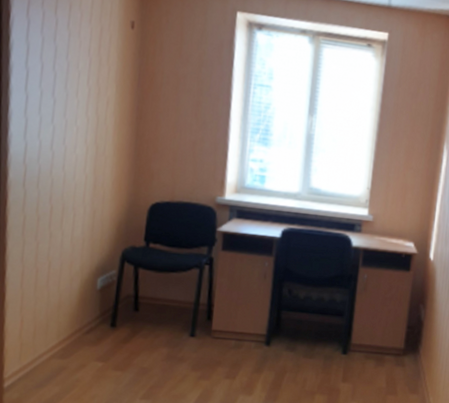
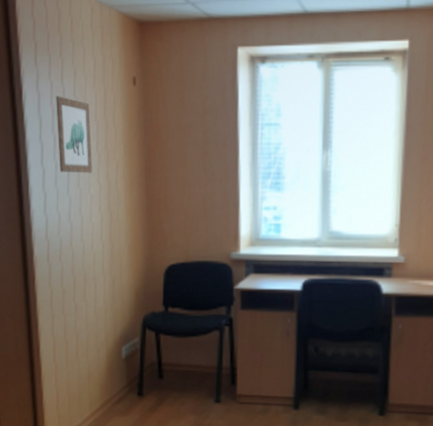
wall art: none [45,25,84,106] -> present [56,96,92,173]

